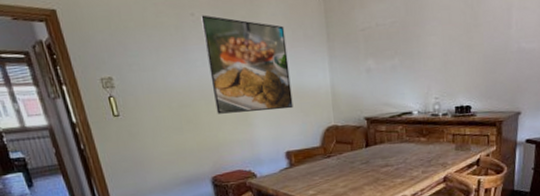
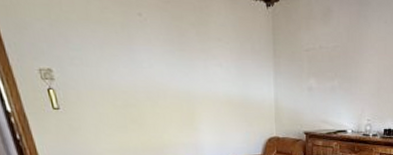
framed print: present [201,15,293,114] -> none [149,16,238,118]

